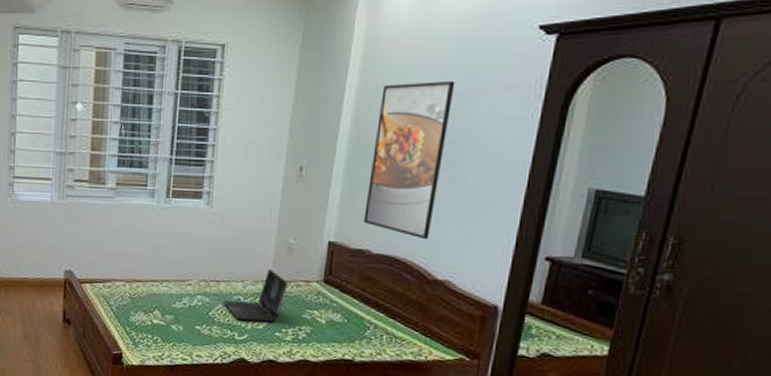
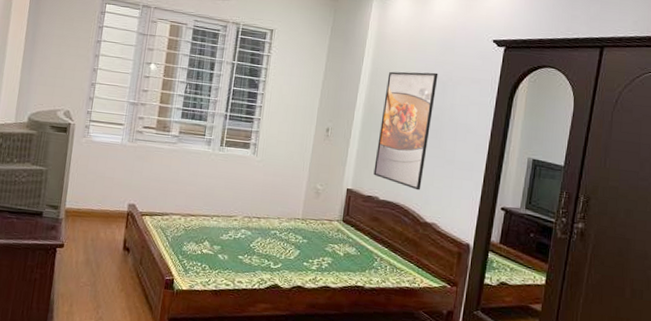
laptop computer: present [223,269,290,323] -> none [262,209,316,254]

